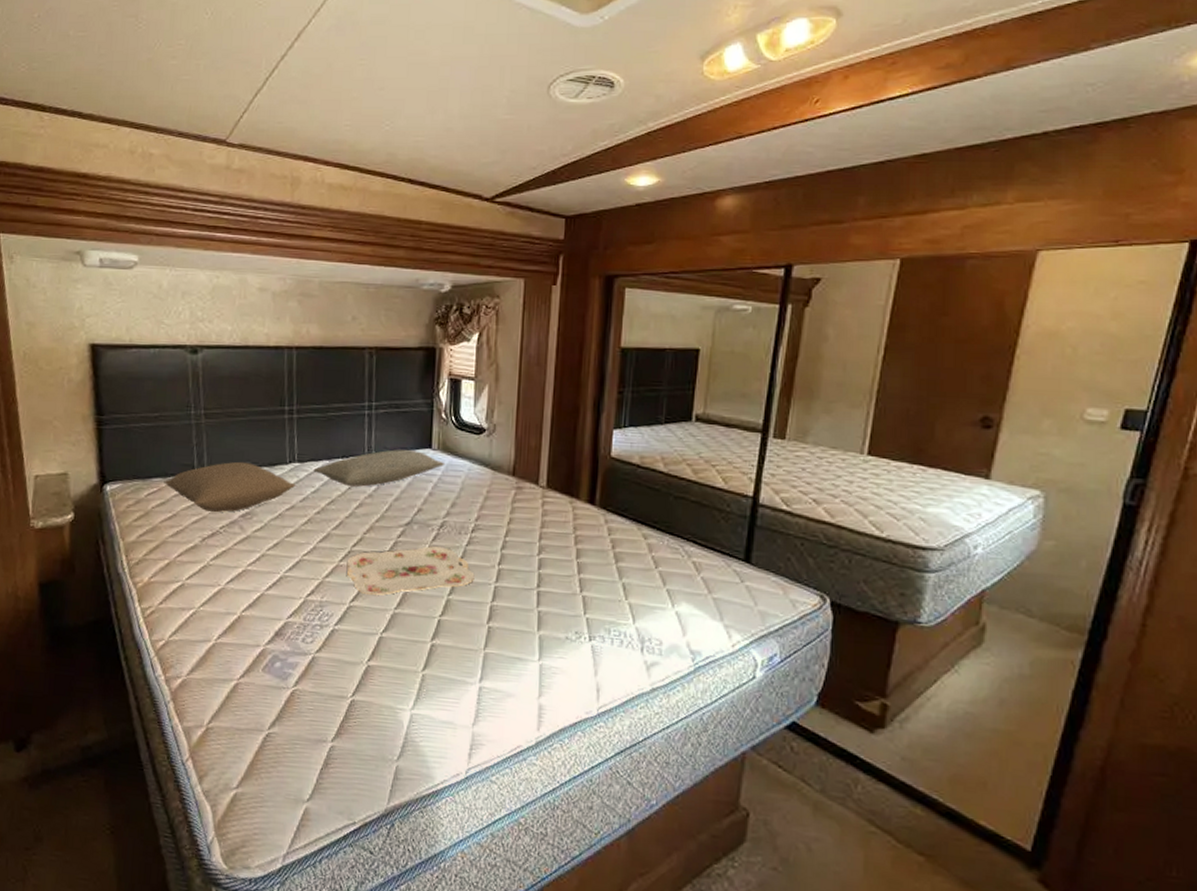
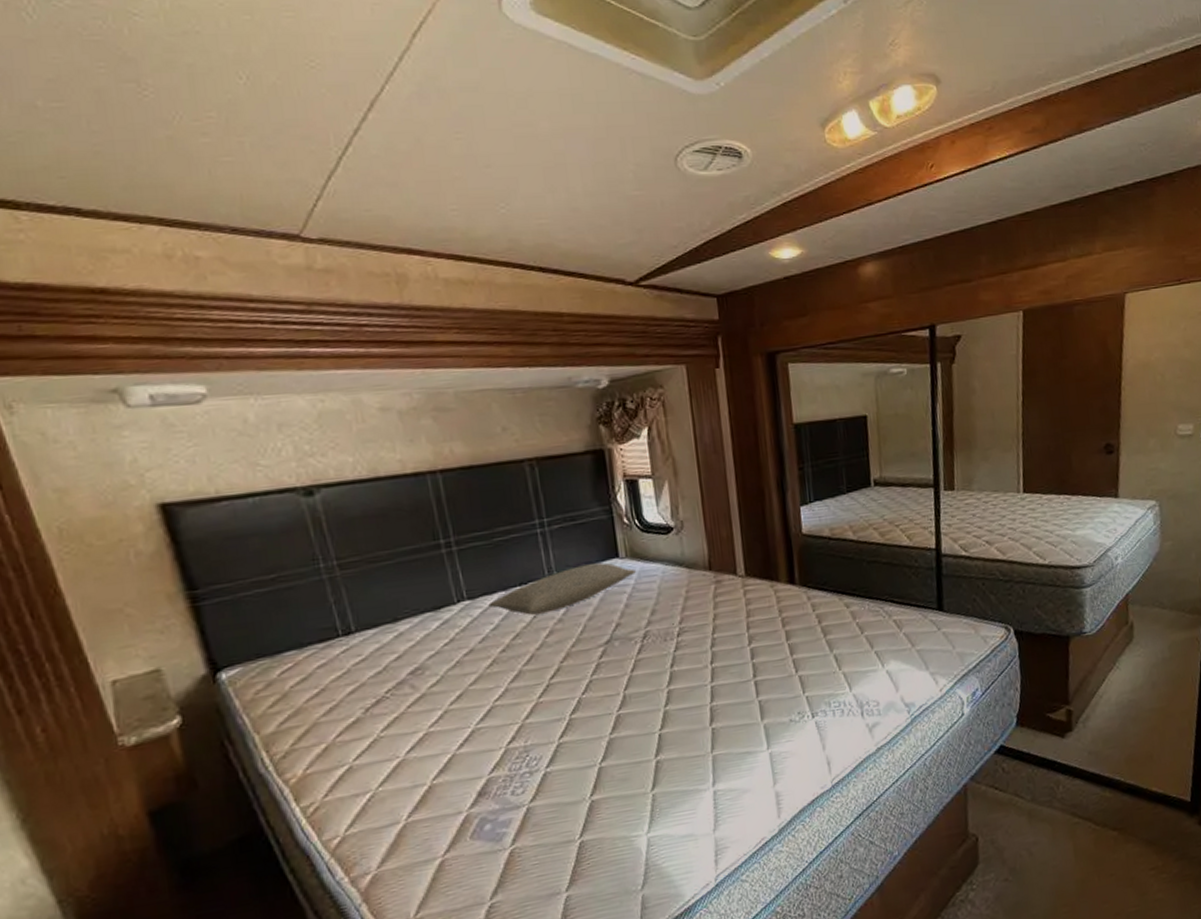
pillow: present [164,461,296,513] -> none [300,611,471,678]
serving tray: present [347,546,475,595] -> none [547,658,689,727]

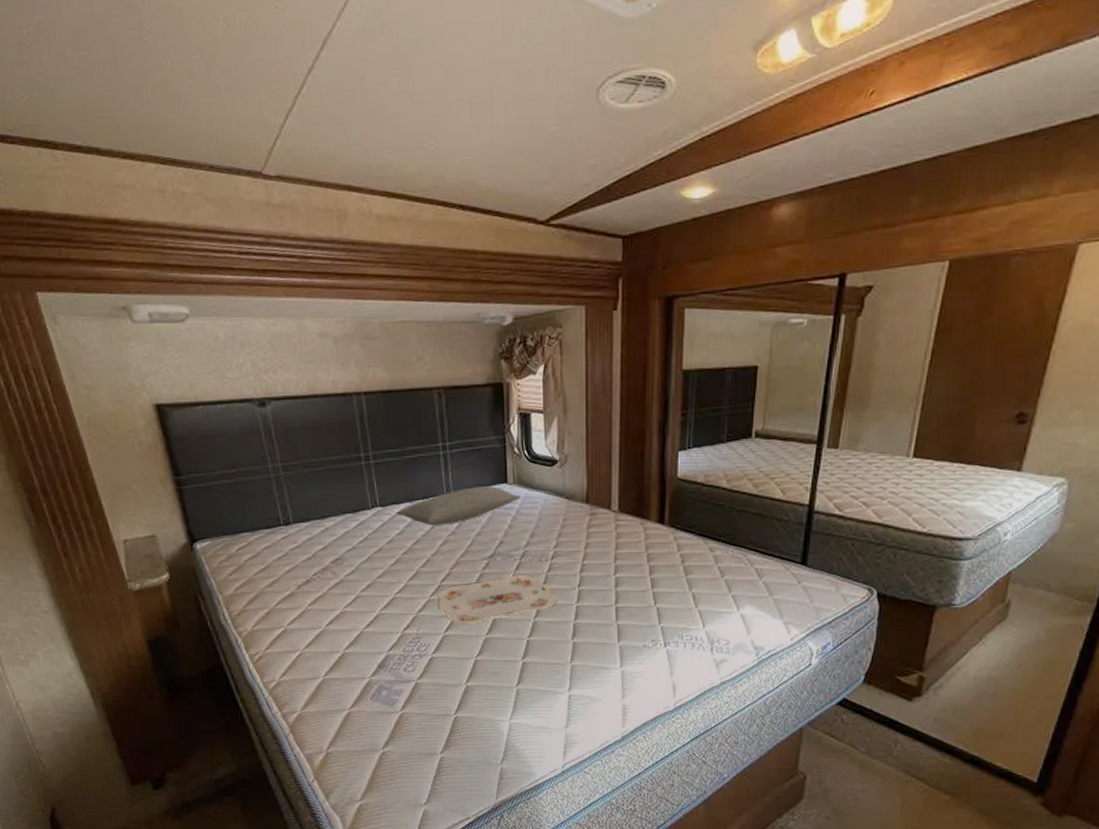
serving tray: none [547,658,689,727] -> present [437,575,557,623]

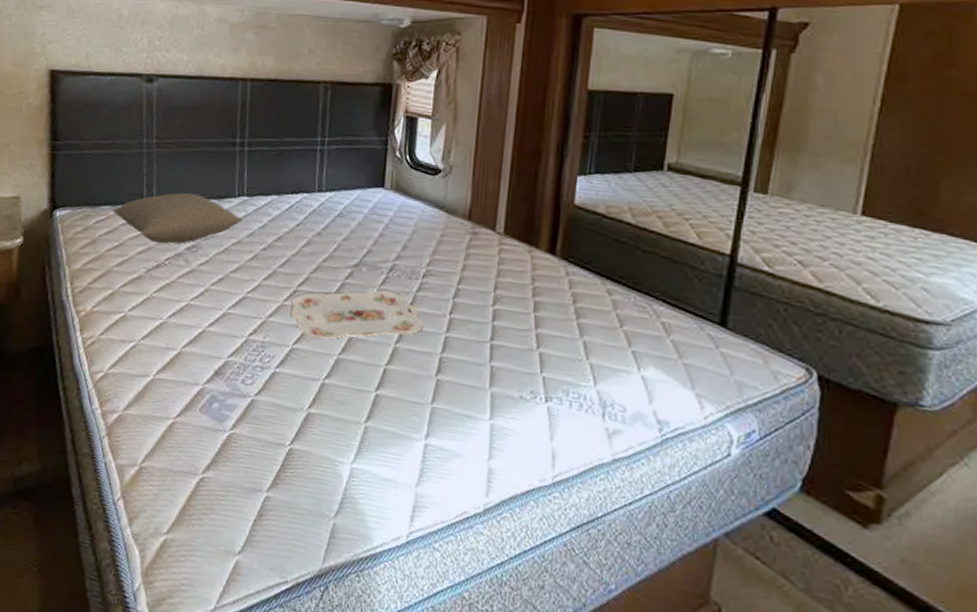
pillow: none [252,510,381,561] -> present [112,192,244,244]
pillow: present [396,486,522,527] -> none [262,187,398,225]

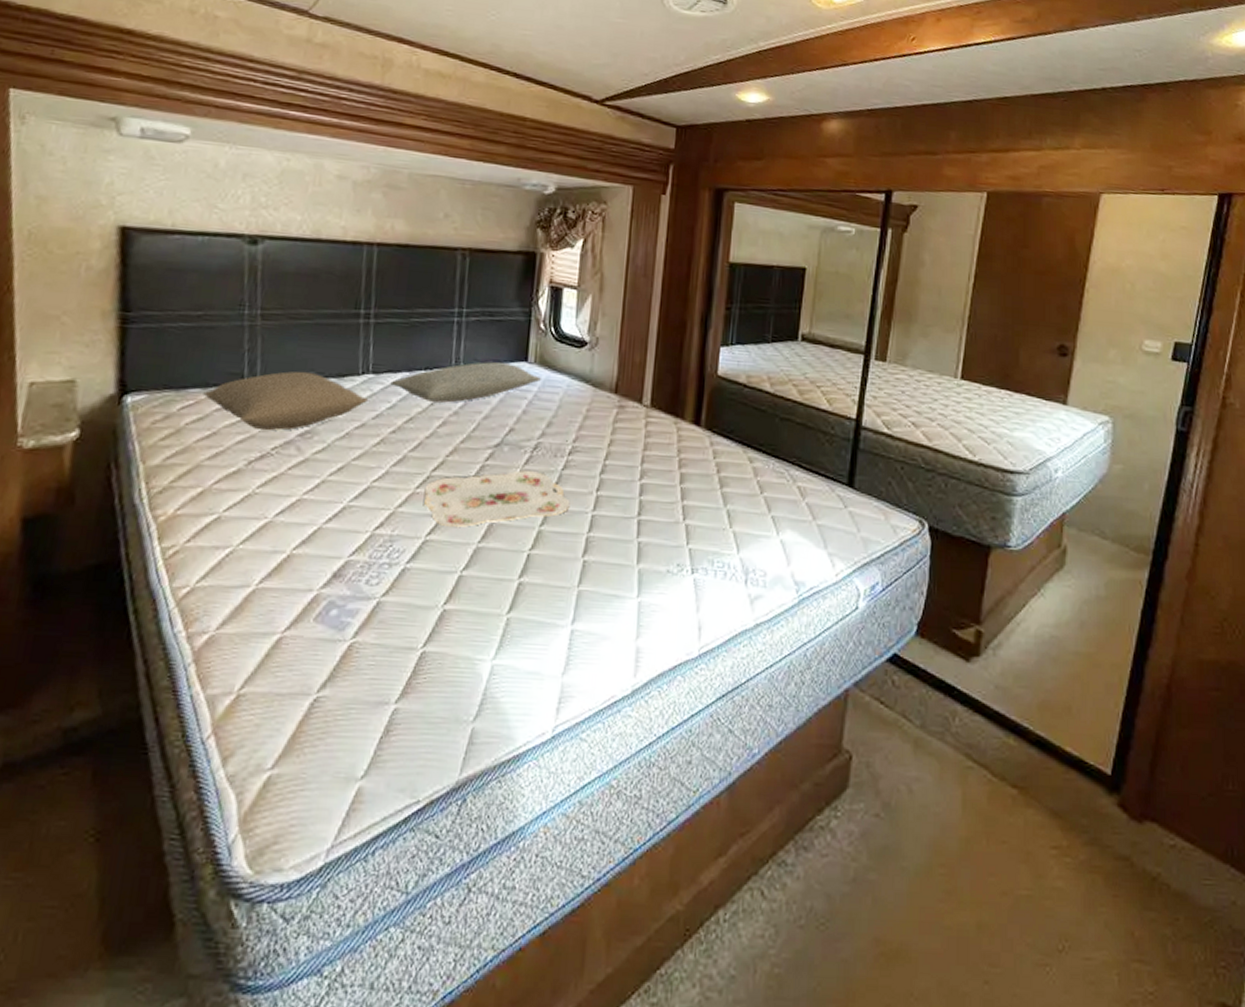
pillow: none [262,187,398,225] -> present [390,362,542,403]

